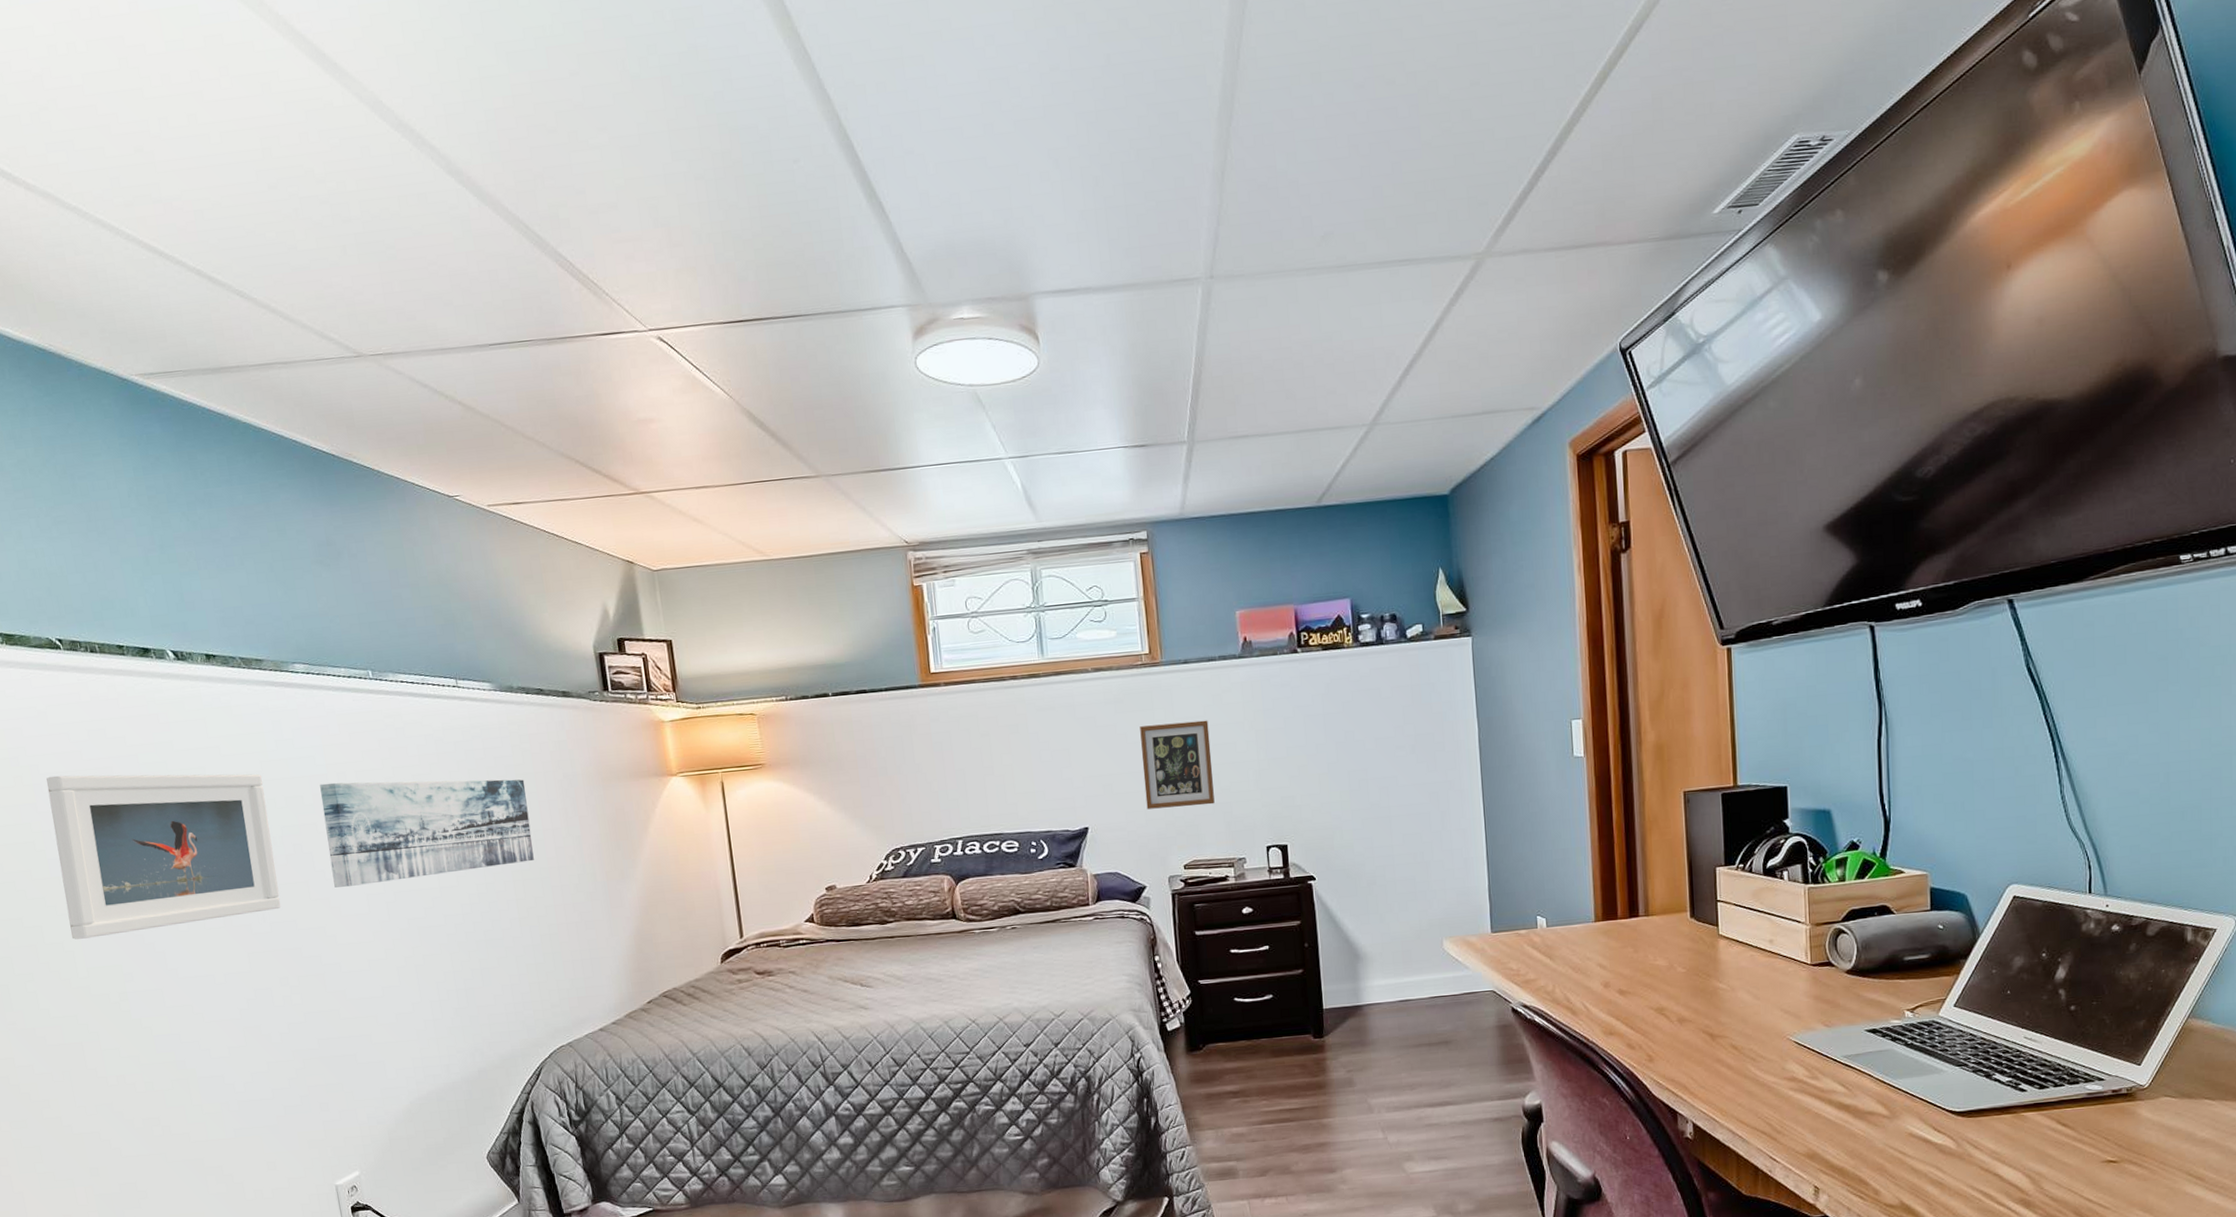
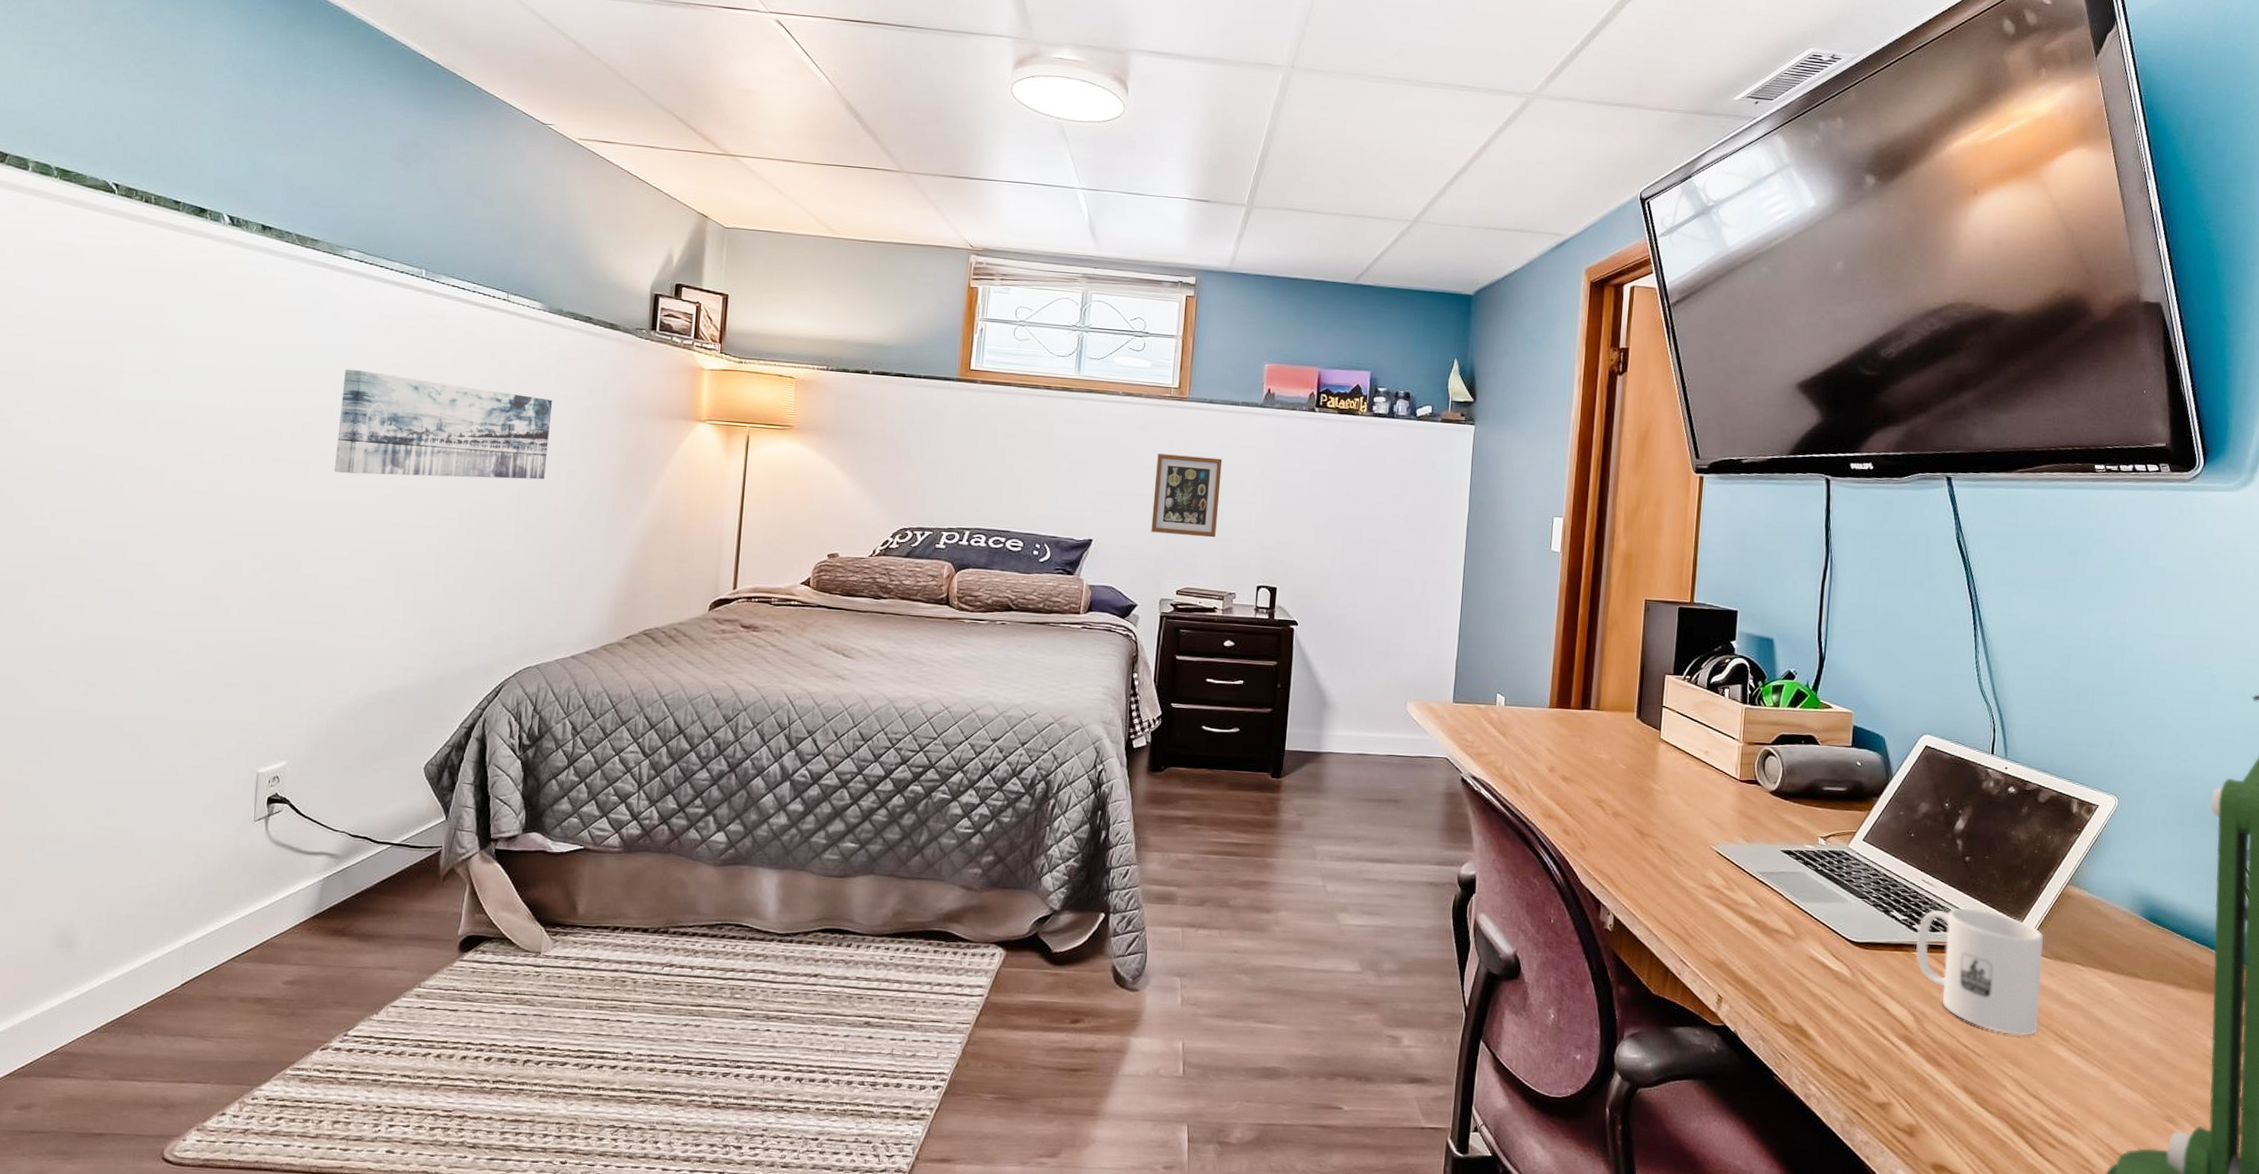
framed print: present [46,774,282,940] -> none [45,313,289,484]
mug: none [2024,1058,2168,1182] -> present [1916,907,2044,1036]

